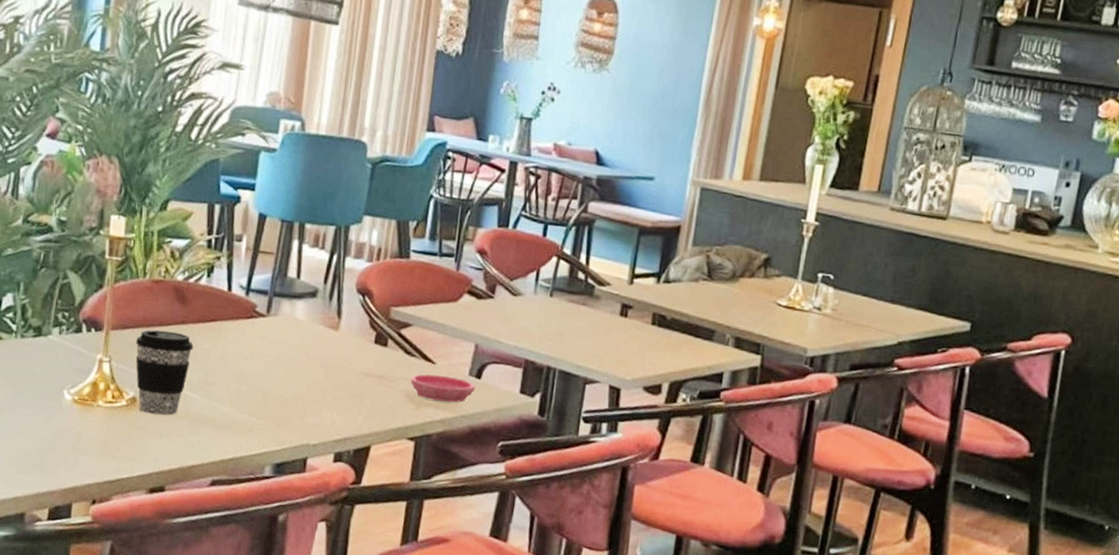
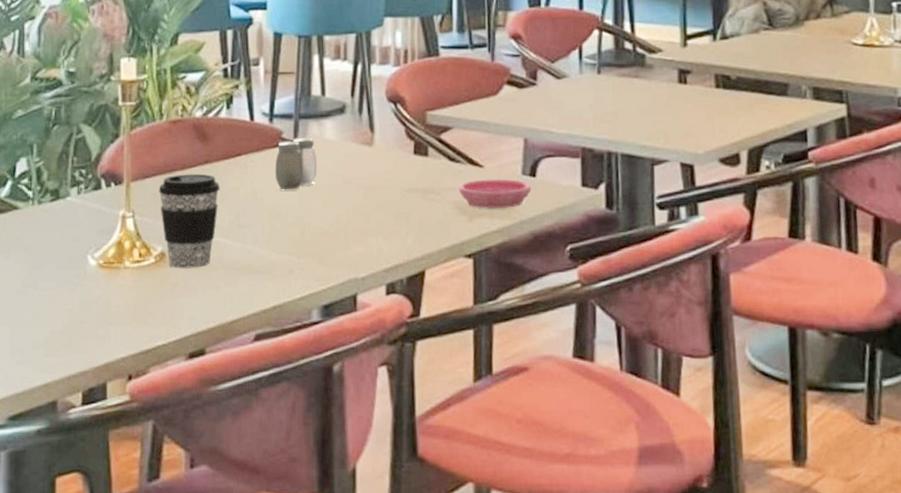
salt and pepper shaker: none [245,313,286,359] -> present [274,138,318,190]

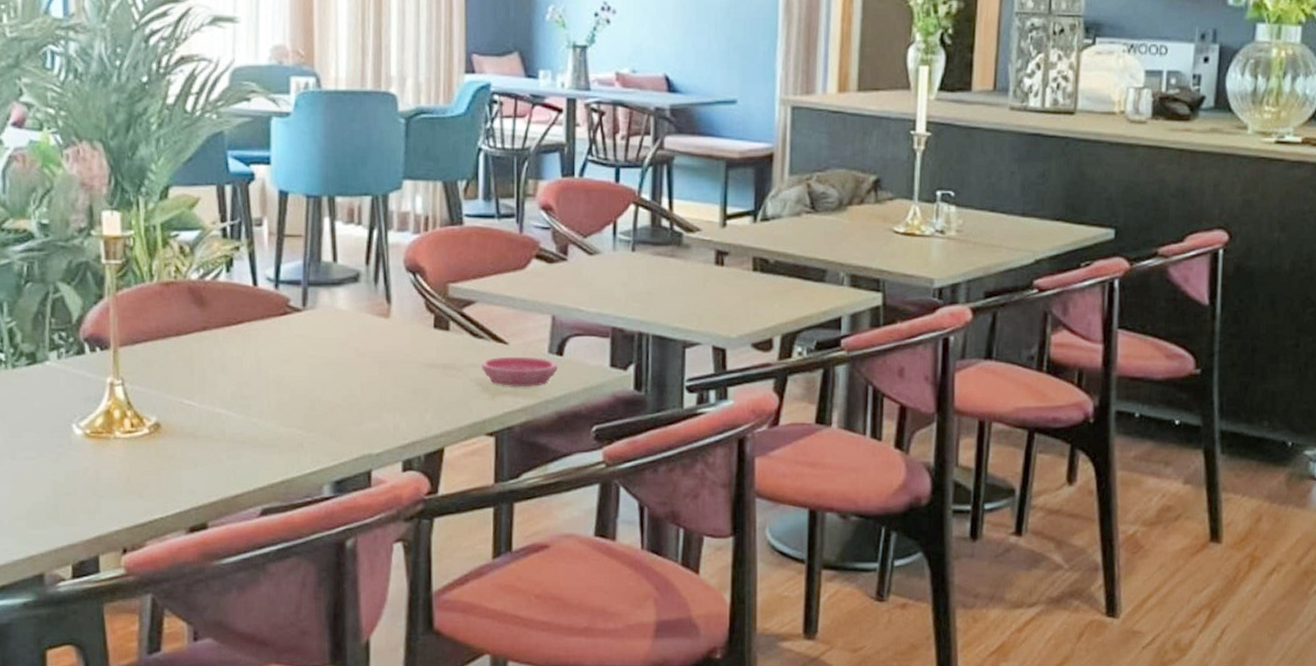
coffee cup: present [158,173,220,268] -> none [150,340,220,440]
salt and pepper shaker: present [274,138,318,190] -> none [281,307,329,362]

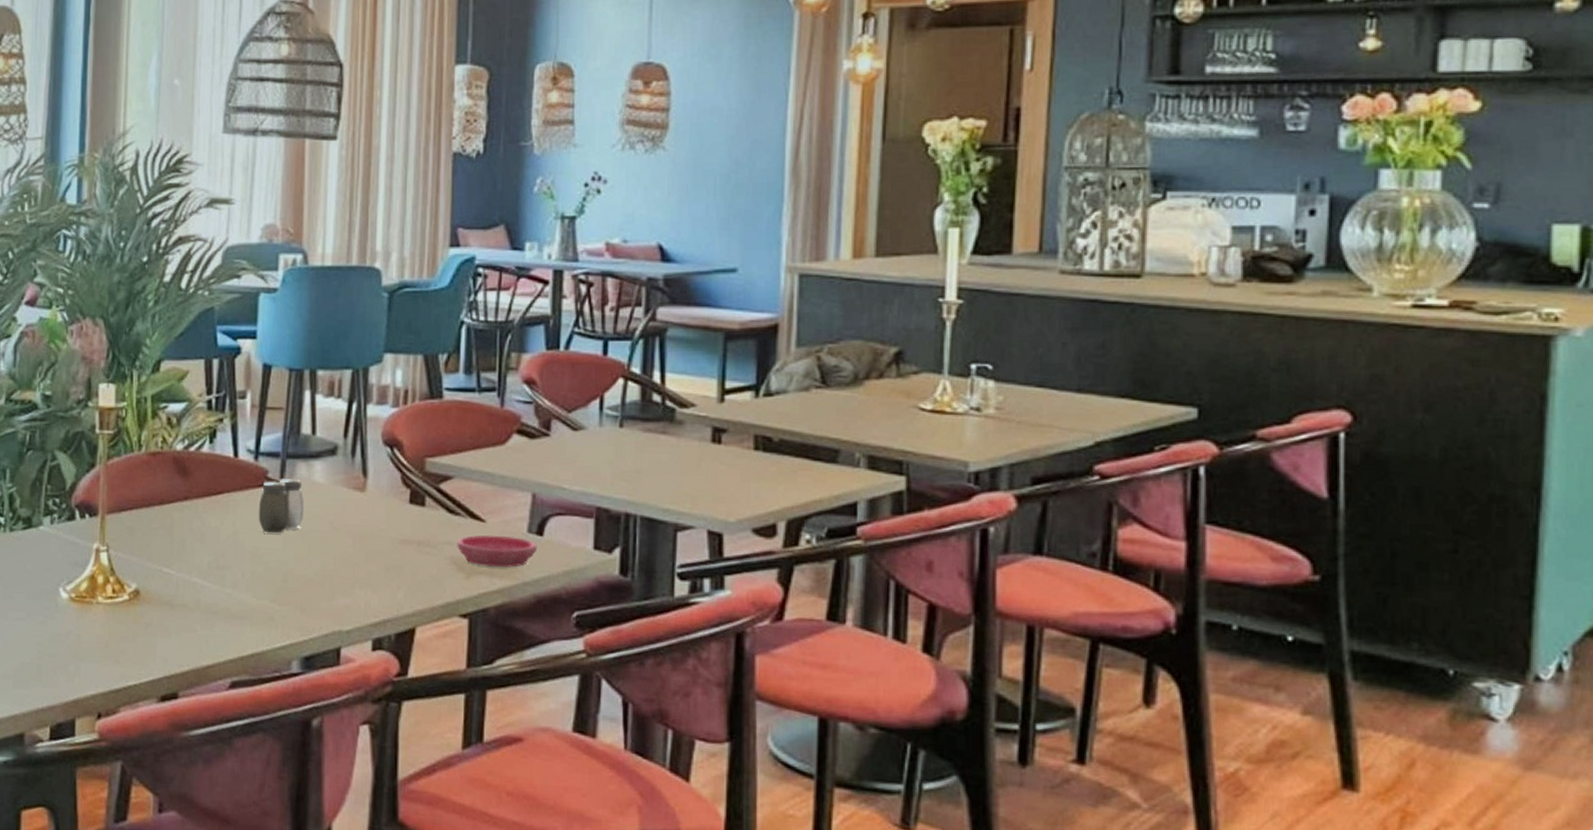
salt and pepper shaker: none [281,307,329,362] -> present [258,479,305,534]

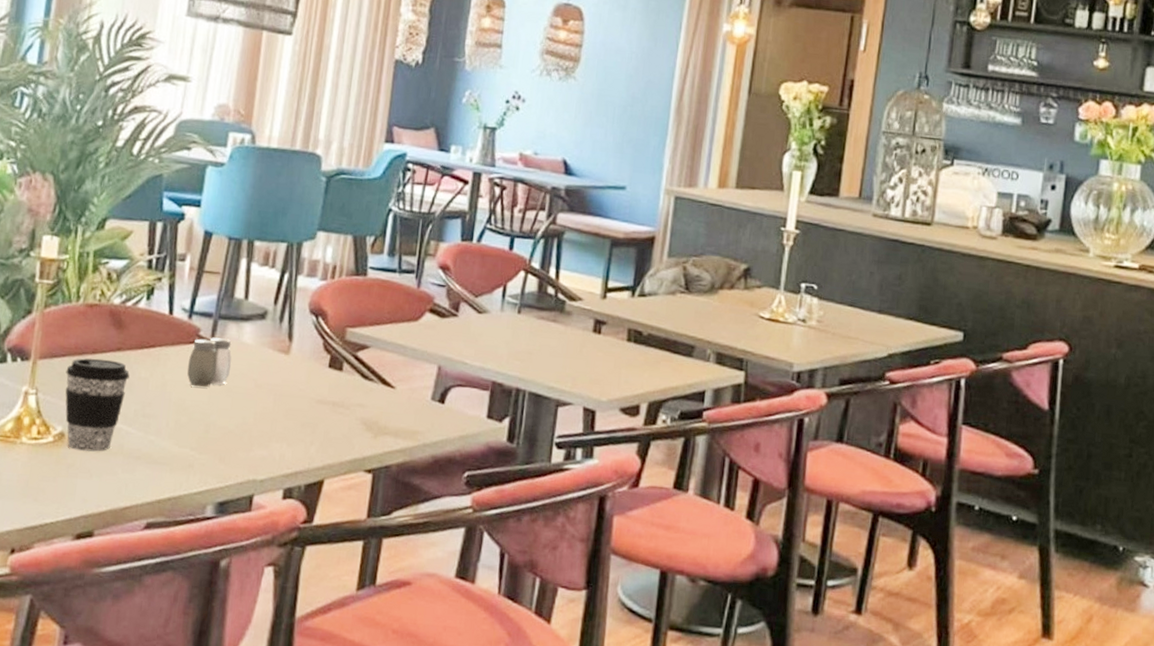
coffee cup: none [135,509,199,608] -> present [65,358,130,452]
saucer: present [457,534,537,568] -> none [368,399,439,430]

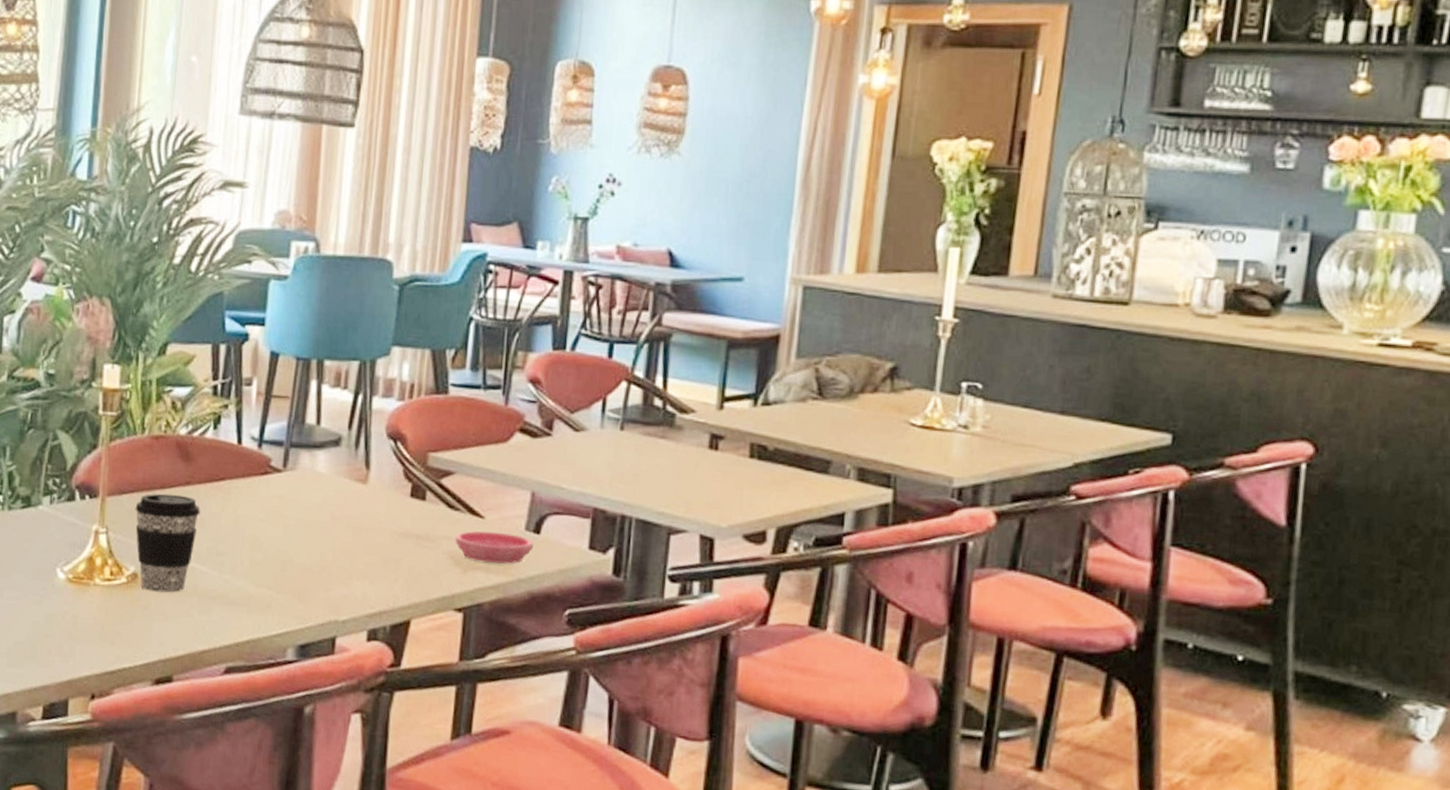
salt and pepper shaker: present [187,337,232,388] -> none [259,467,306,522]
saucer: none [368,399,439,430] -> present [455,531,534,564]

